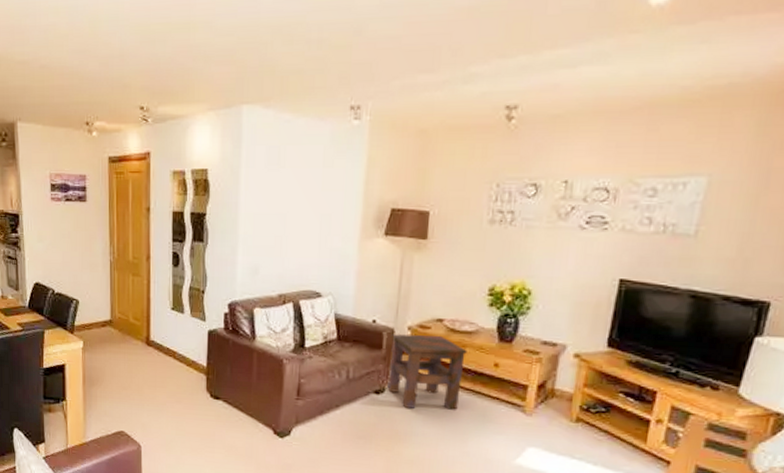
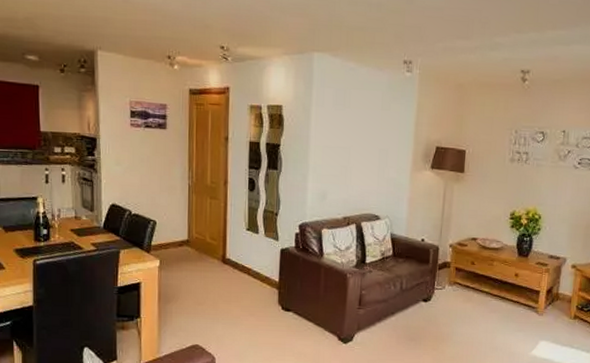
side table: present [387,334,467,410] -> none [433,251,495,313]

